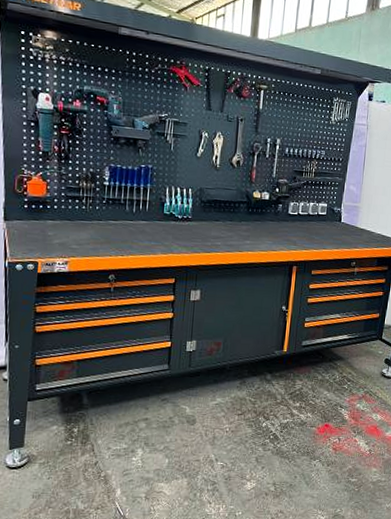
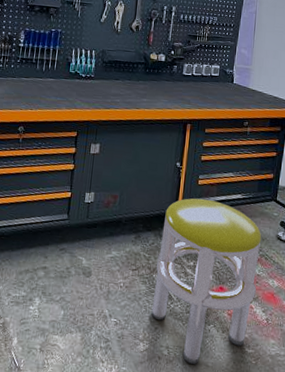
stool: none [258,341,367,496] -> present [151,198,262,364]

